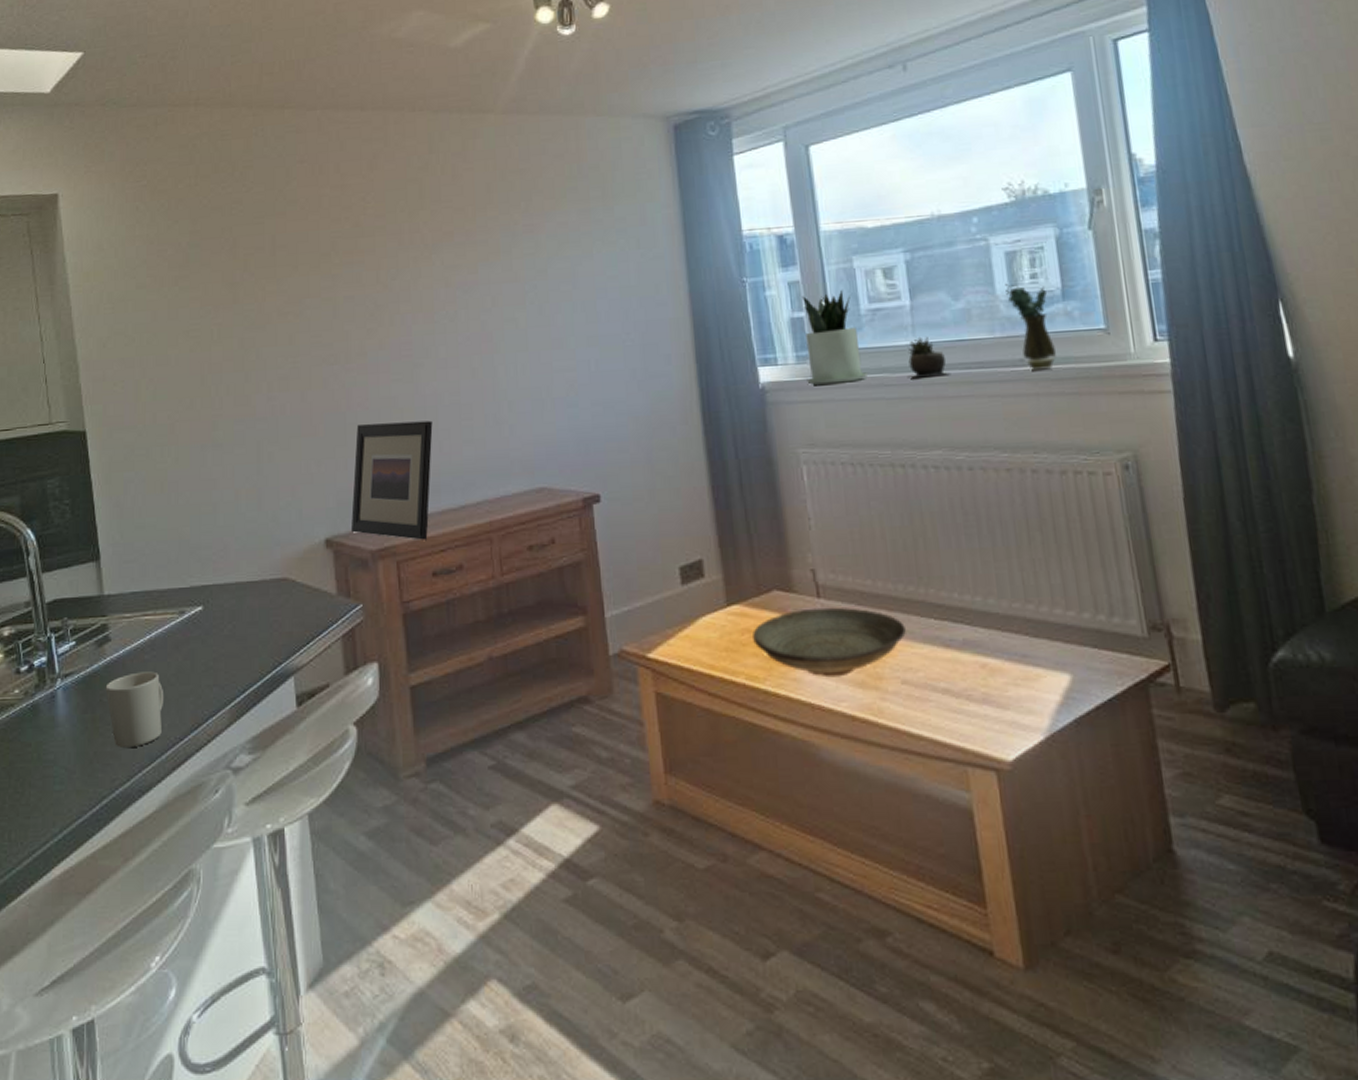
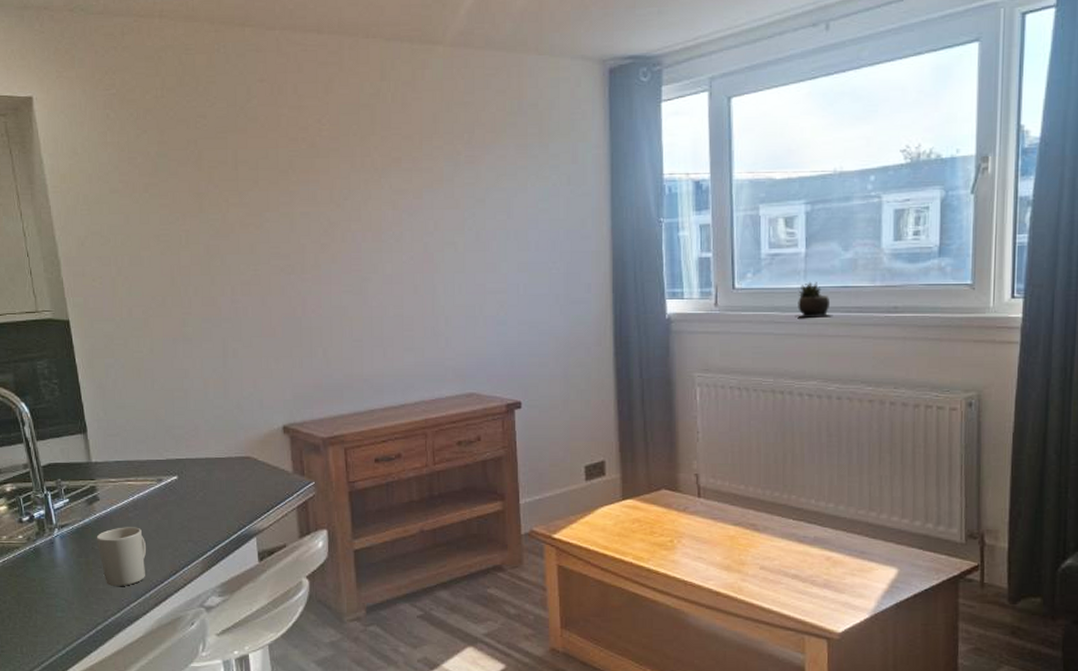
picture frame: present [350,420,433,540] -> none [305,329,378,432]
decorative bowl: present [753,607,906,678] -> none [642,505,768,561]
planter: present [802,290,869,386] -> none [708,235,762,319]
vase: present [1005,283,1056,370] -> none [890,237,926,317]

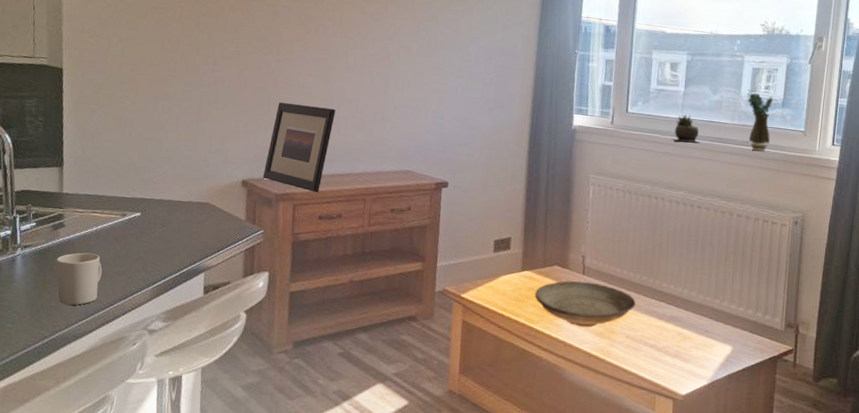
picture frame: none [305,329,378,432] -> present [262,102,336,193]
decorative bowl: none [642,505,768,561] -> present [535,281,636,328]
vase: none [890,237,926,317] -> present [747,88,773,151]

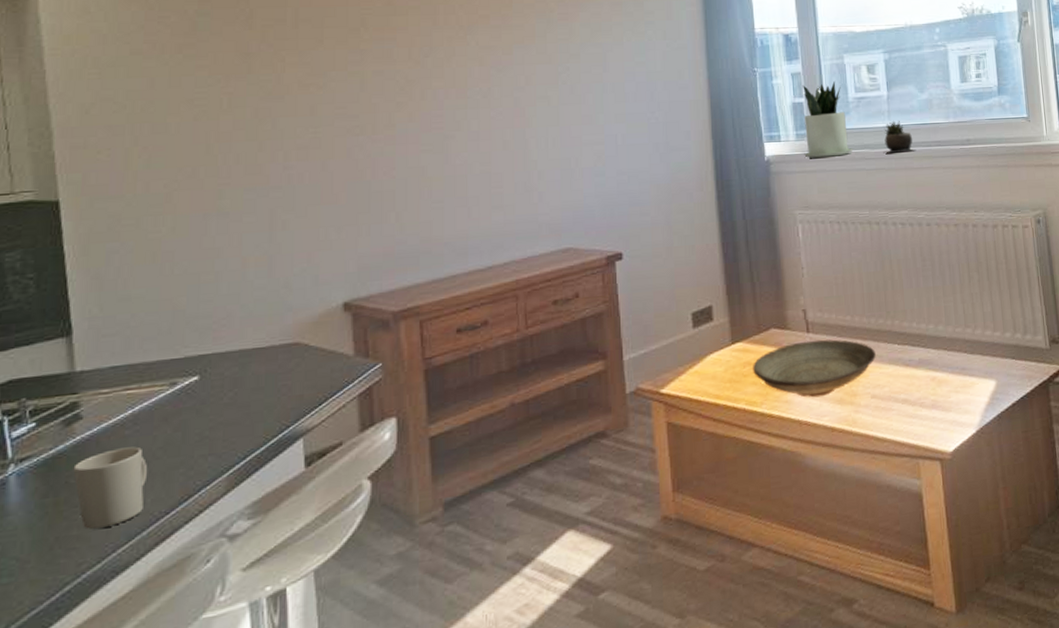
picture frame: present [262,102,336,193] -> none [371,188,462,300]
planter: none [605,71,647,137] -> present [803,81,854,159]
vase: present [747,88,773,151] -> none [958,80,992,148]

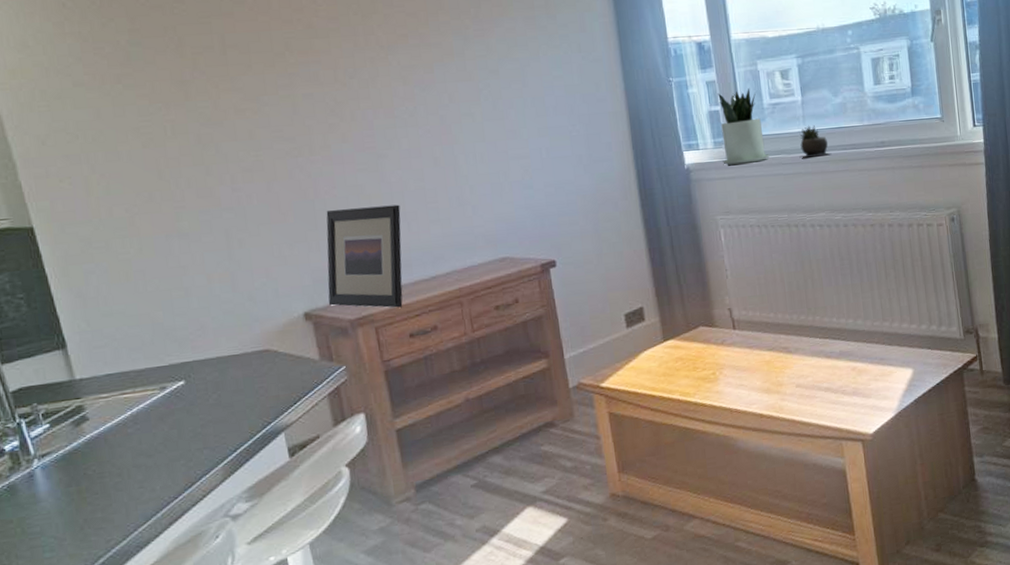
mug: present [73,446,148,530] -> none [88,442,155,513]
picture frame: none [371,188,462,300] -> present [326,204,403,308]
decorative bowl: present [753,339,876,398] -> none [684,335,799,388]

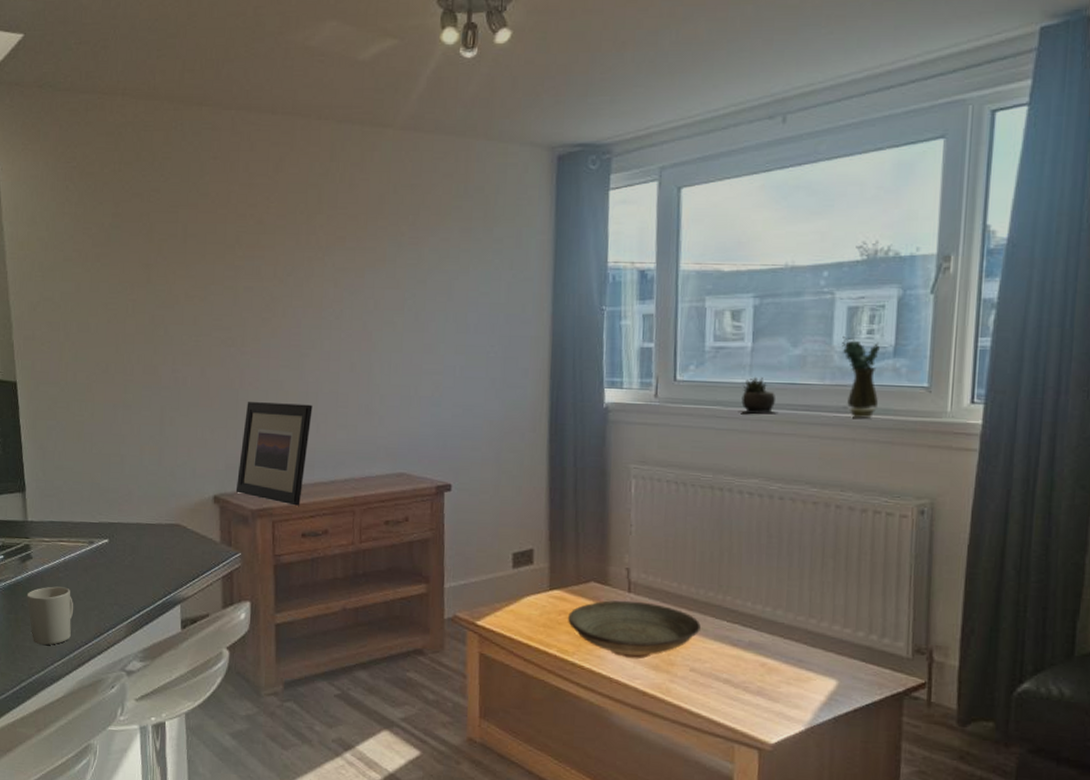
mug: none [88,442,155,513] -> present [26,586,74,646]
decorative bowl: none [684,335,799,388] -> present [568,600,701,660]
planter: present [718,88,770,166] -> none [647,327,704,411]
vase: none [871,82,907,150] -> present [842,335,880,418]

